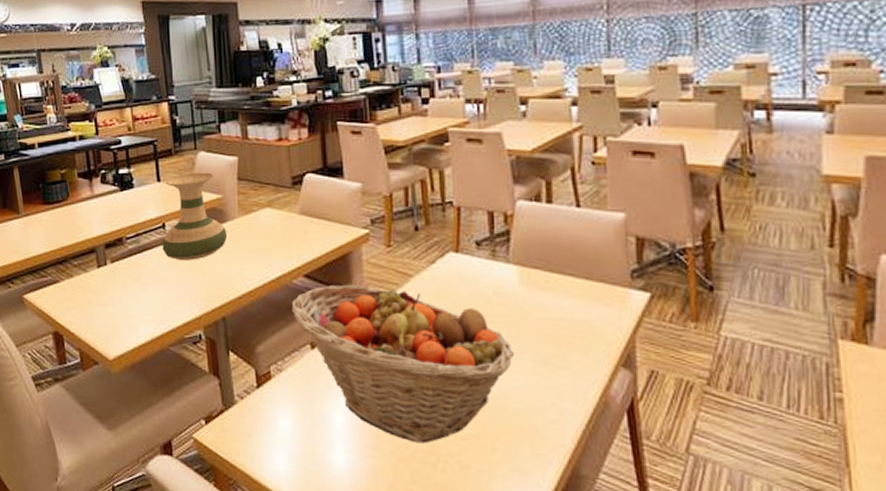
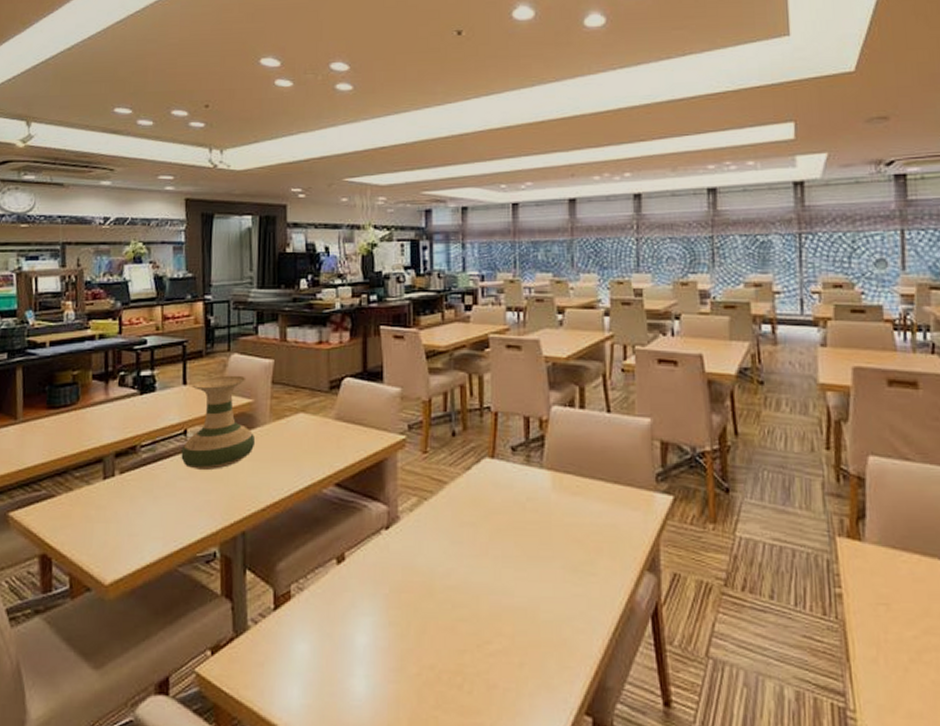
fruit basket: present [291,284,515,444] -> none [318,493,546,663]

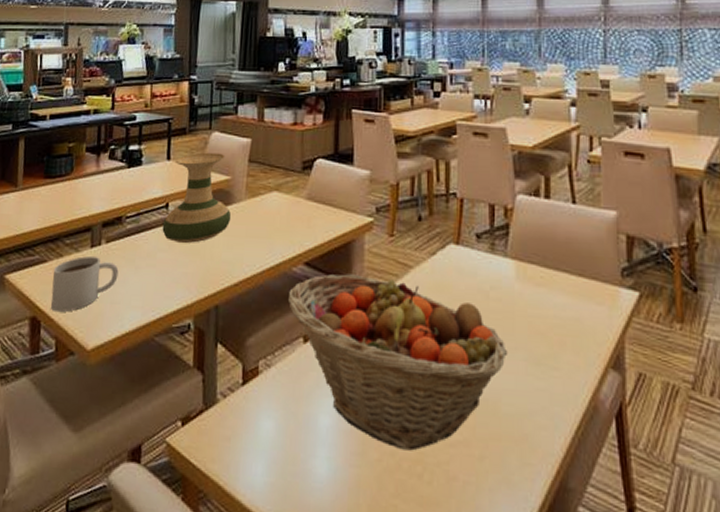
mug: none [62,487,136,547] -> present [51,255,119,312]
fruit basket: none [318,493,546,663] -> present [287,274,508,451]

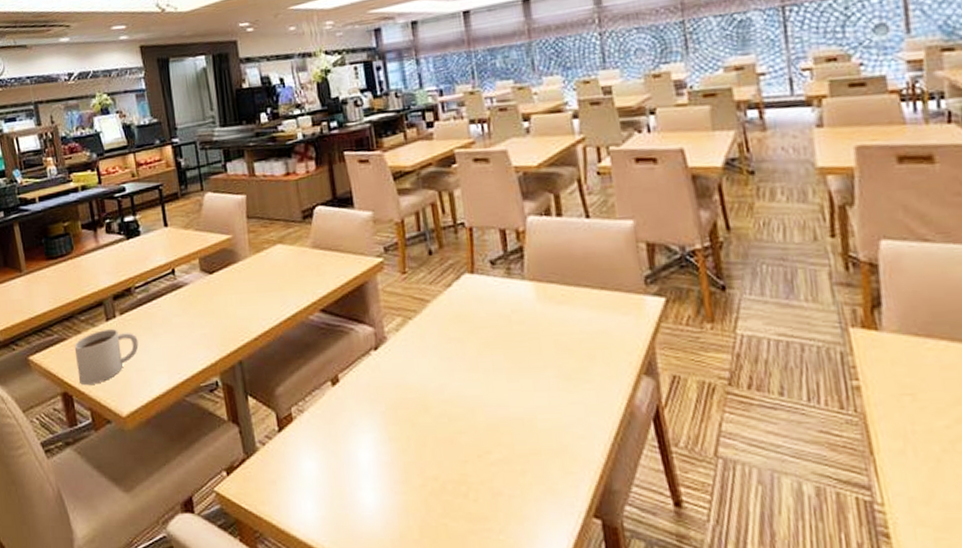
vase: present [162,152,232,244] -> none [172,213,240,307]
fruit basket: present [287,274,508,451] -> none [309,315,538,474]

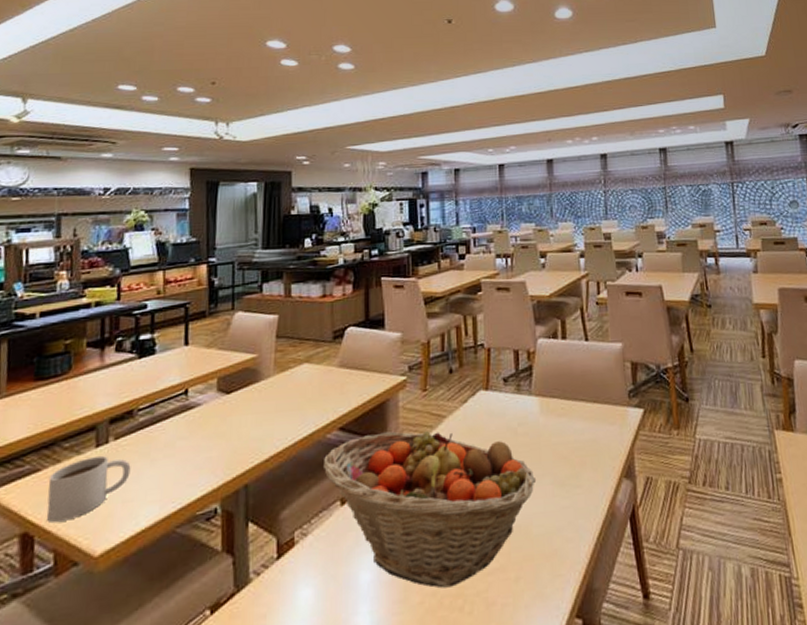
fruit basket: none [309,315,538,474] -> present [322,431,537,588]

